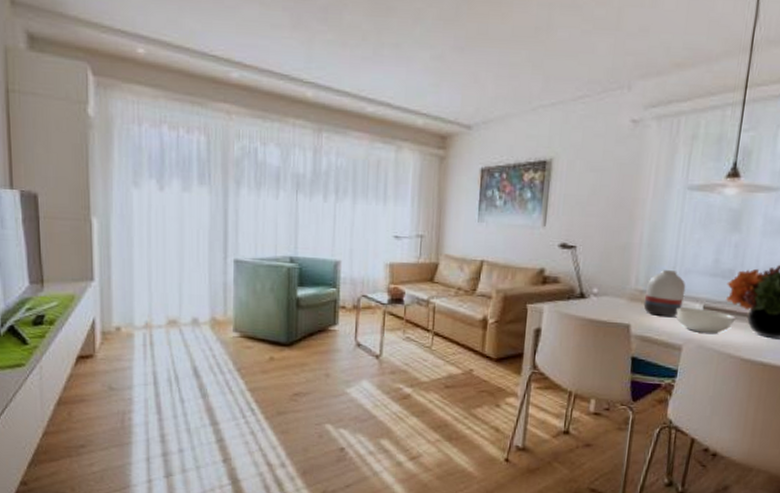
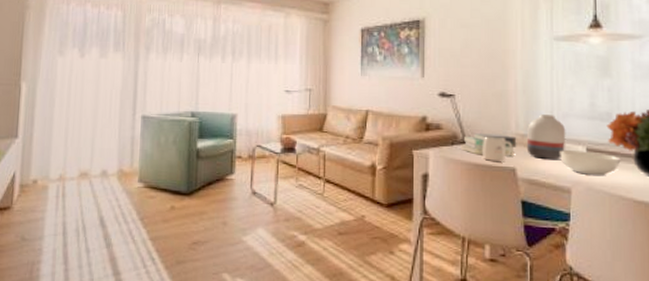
books: none [578,288,635,313] -> present [462,133,517,156]
mug: none [598,291,631,319] -> present [483,136,513,163]

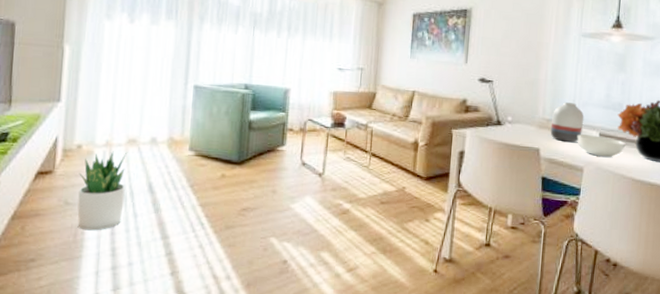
planter: none [33,185,80,267] -> present [77,151,128,231]
books: present [462,133,517,156] -> none [495,116,543,138]
mug: present [483,136,513,163] -> none [513,119,539,143]

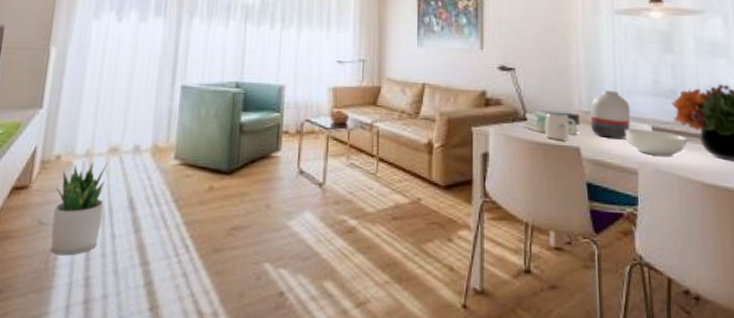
books: none [495,116,543,138] -> present [523,110,581,135]
mug: none [513,119,539,143] -> present [545,113,577,141]

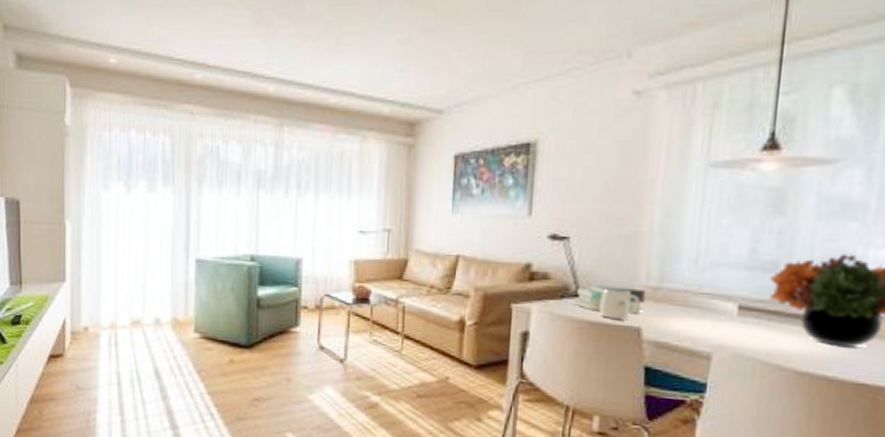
planter: present [50,161,109,256] -> none [87,333,132,418]
vase: present [590,91,631,140] -> none [657,263,714,320]
bowl: present [625,129,688,157] -> none [701,307,784,341]

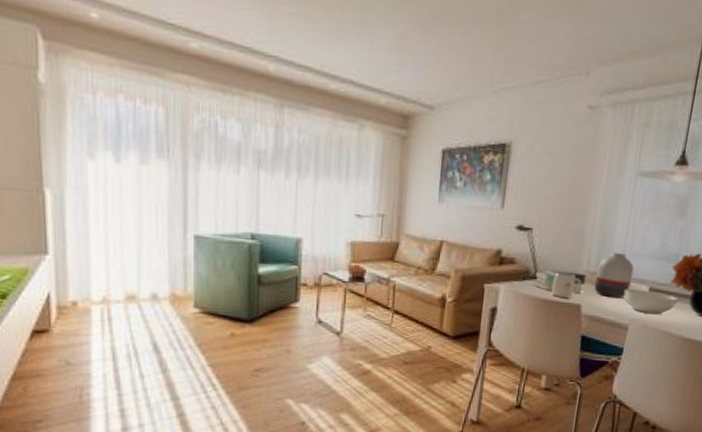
vase: none [657,263,714,320] -> present [594,253,634,298]
bowl: none [701,307,784,341] -> present [624,289,679,315]

